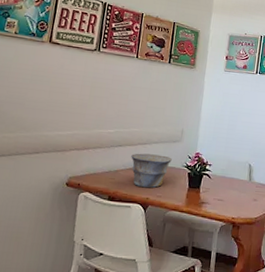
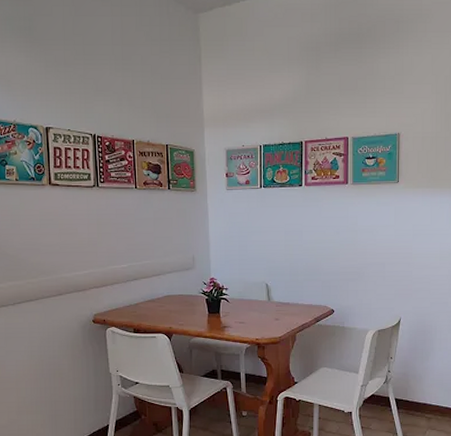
bowl: present [131,153,172,188] -> none [148,284,188,318]

